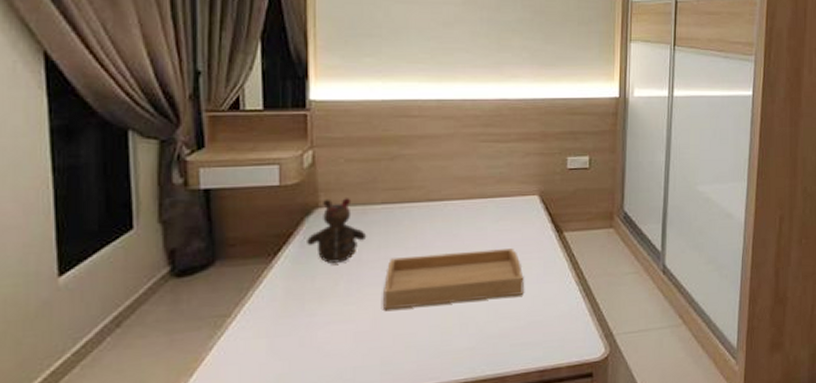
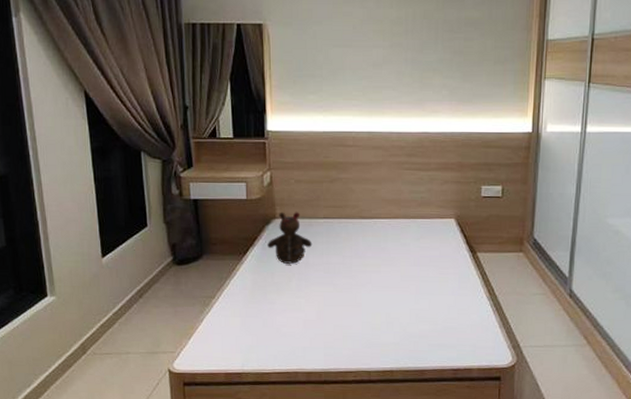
serving tray: present [384,248,524,310] -> none [326,263,441,305]

